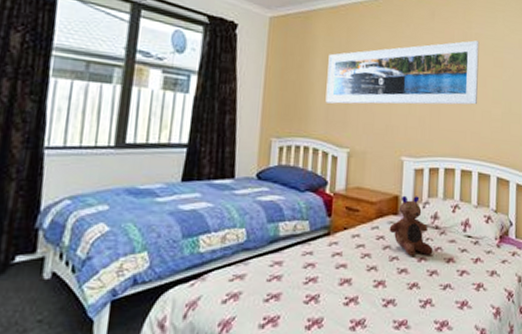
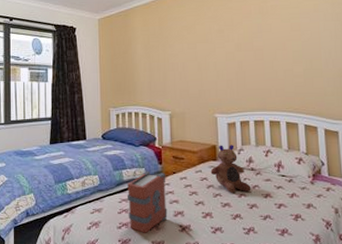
book: none [280,224,334,308] -> present [126,170,168,233]
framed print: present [325,40,480,105] -> none [146,12,279,78]

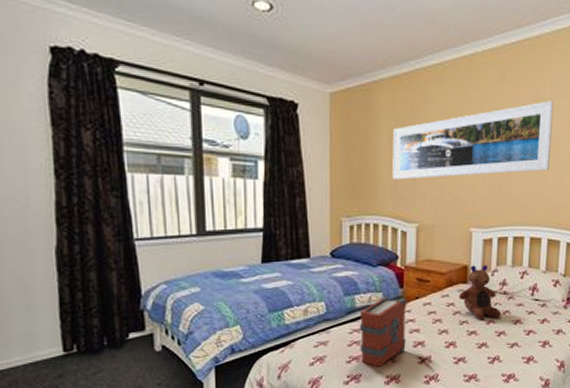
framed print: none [146,12,279,78] -> present [392,101,554,180]

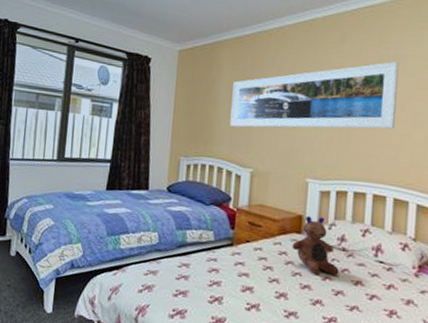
book: present [359,295,406,367] -> none [187,234,237,306]

